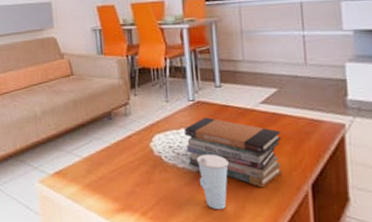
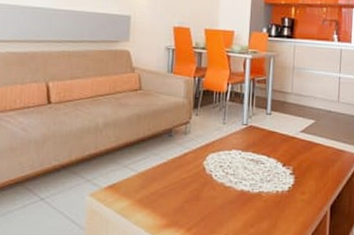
book stack: present [185,117,283,188] -> none [234,141,313,207]
cup: present [197,154,229,209] -> none [241,174,269,226]

